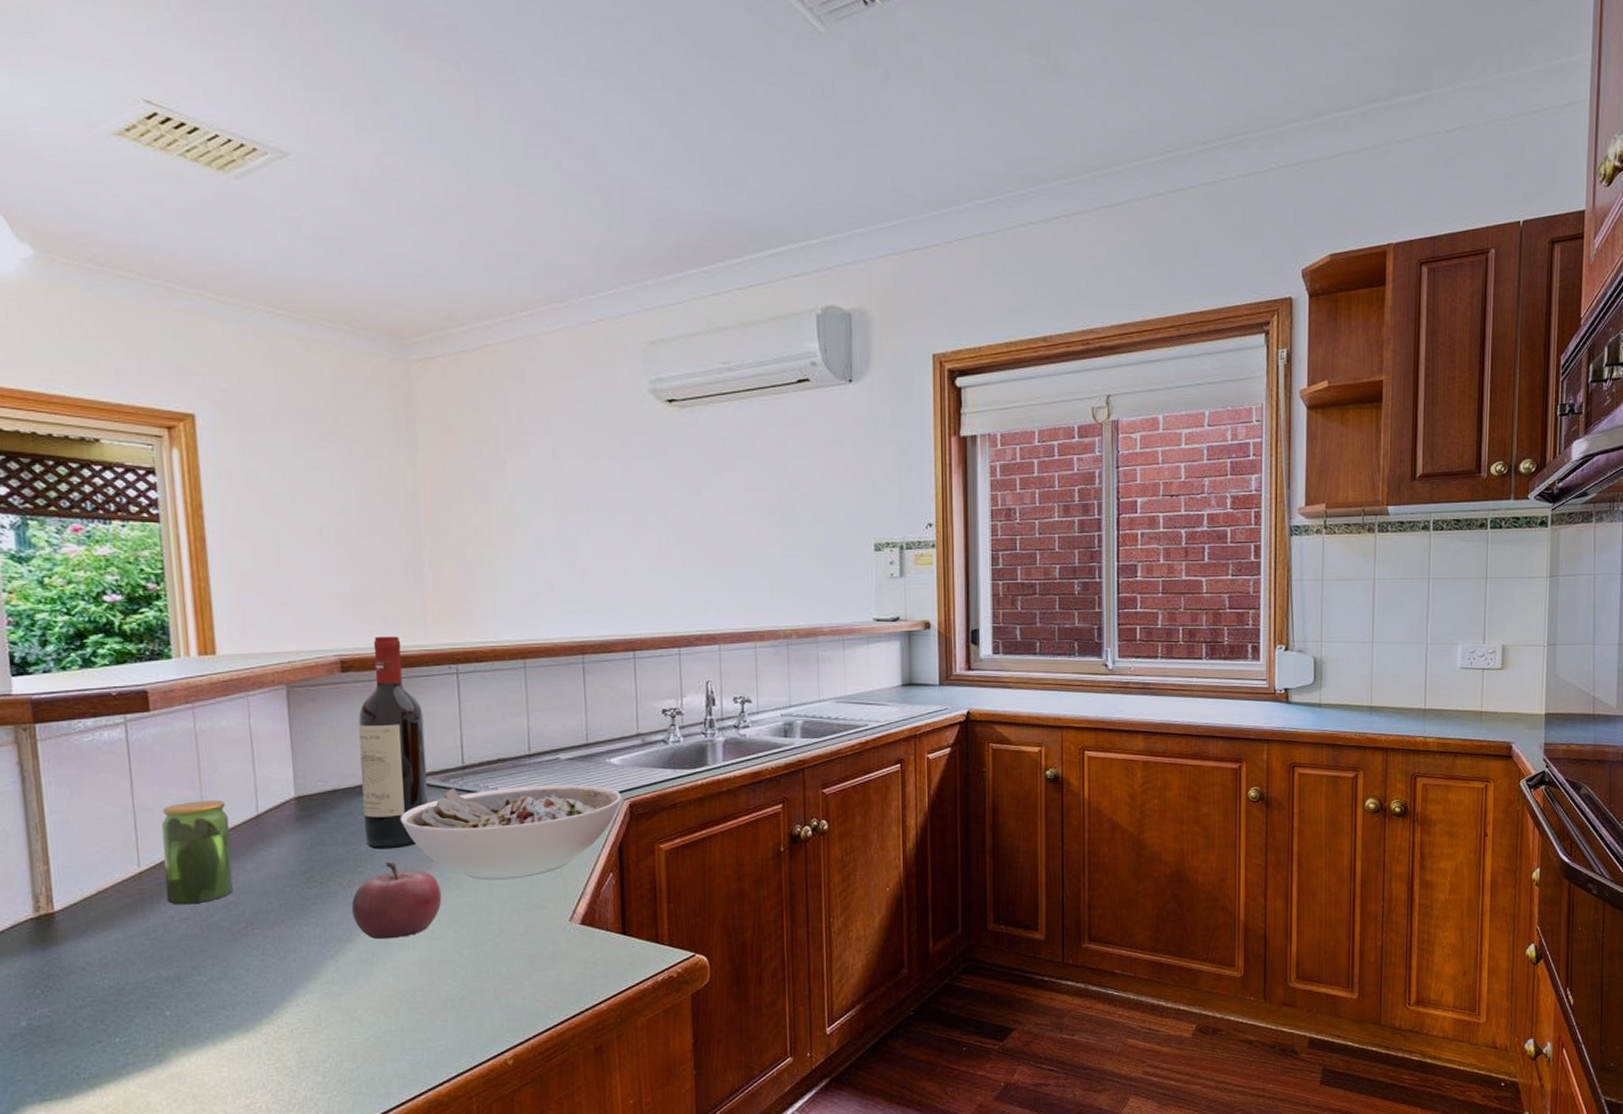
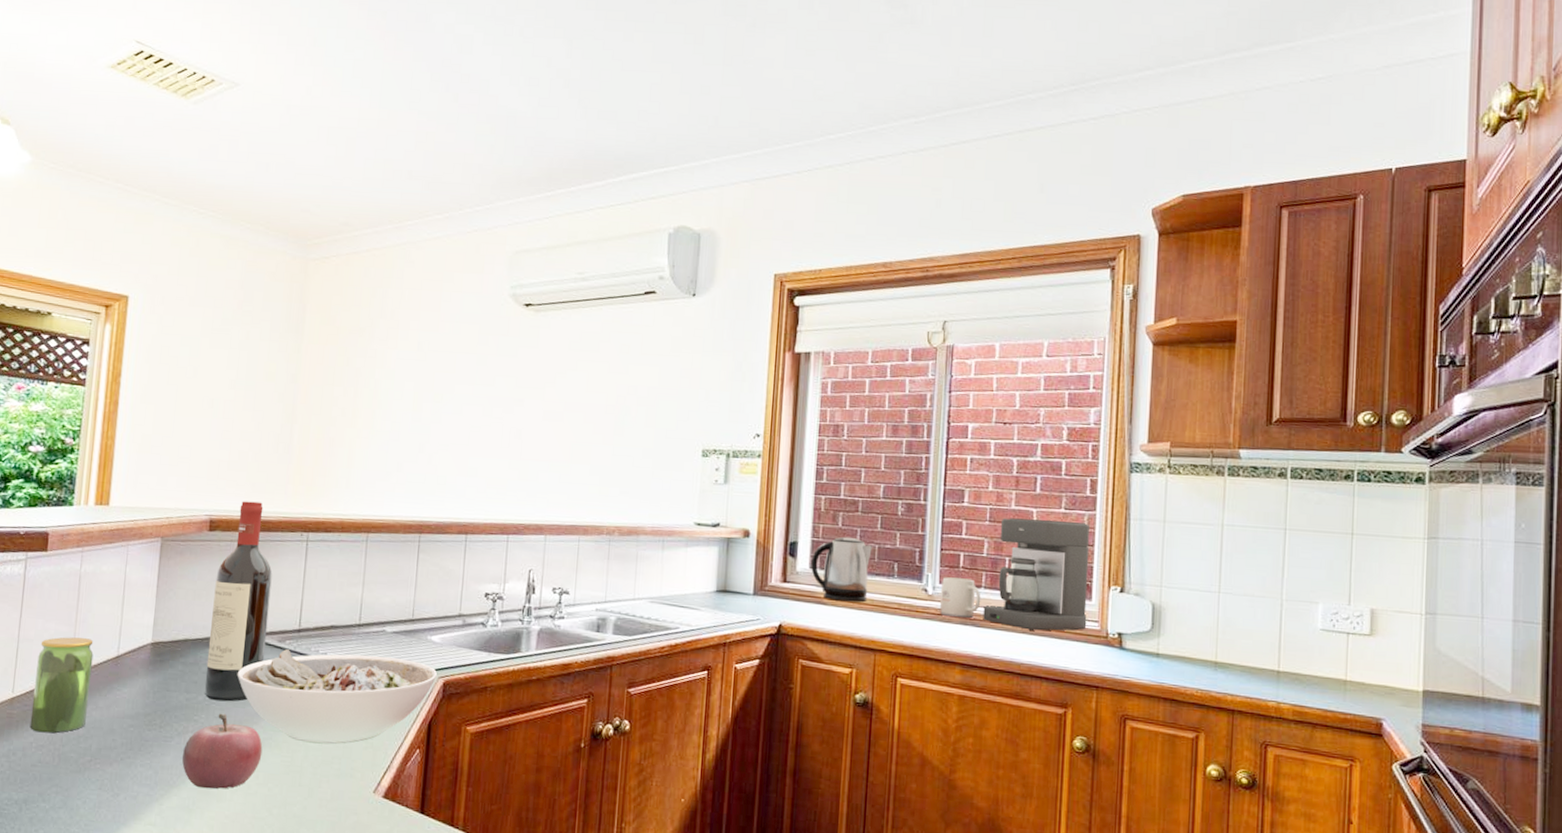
kettle: none [993,620,1052,685] -> present [810,536,872,603]
mug: none [1120,650,1159,689] -> present [940,577,981,619]
coffee maker: none [1161,588,1256,694] -> present [983,518,1090,631]

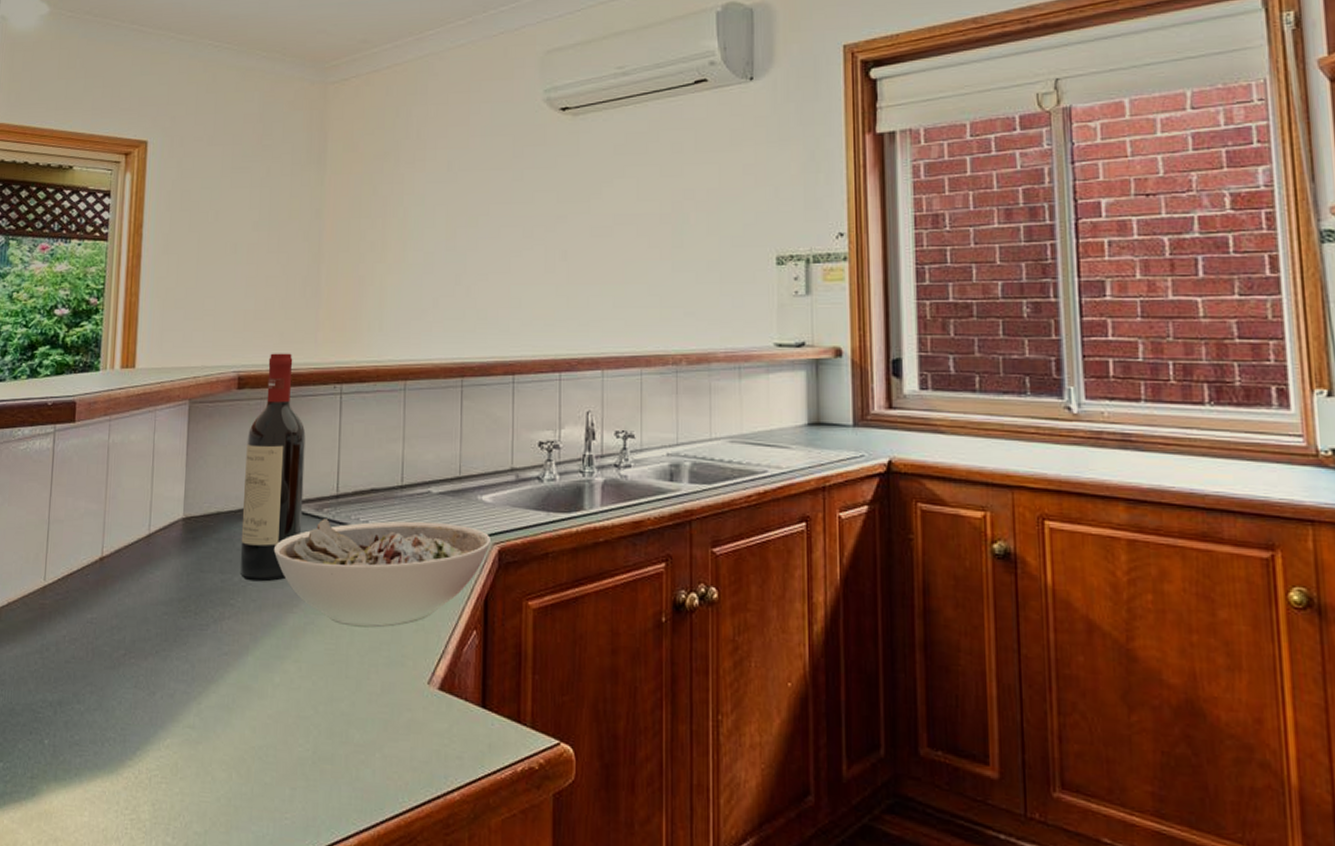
jar: present [30,637,94,733] -> none [62,515,124,625]
fruit: present [182,713,263,789] -> none [220,595,304,684]
kettle: present [810,536,872,603] -> none [919,348,996,430]
mug: present [940,577,981,619] -> none [1087,390,1143,441]
coffee maker: present [983,518,1090,631] -> none [1146,311,1288,452]

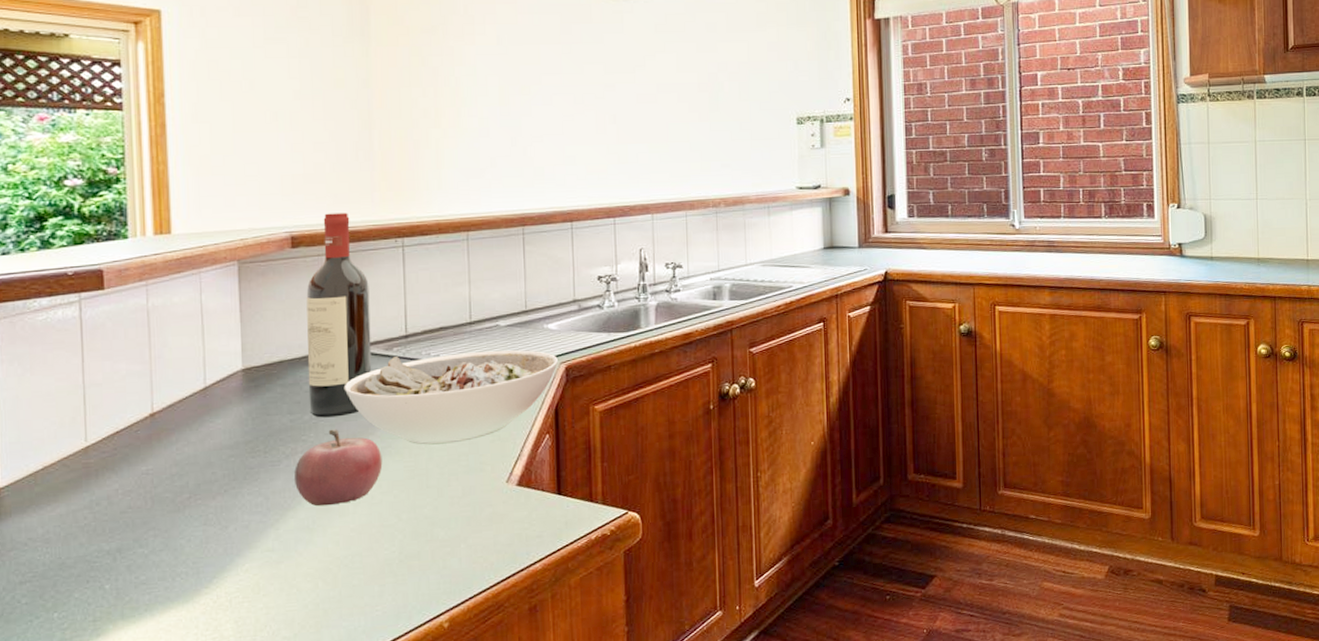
fruit: none [220,595,304,684] -> present [294,429,383,507]

